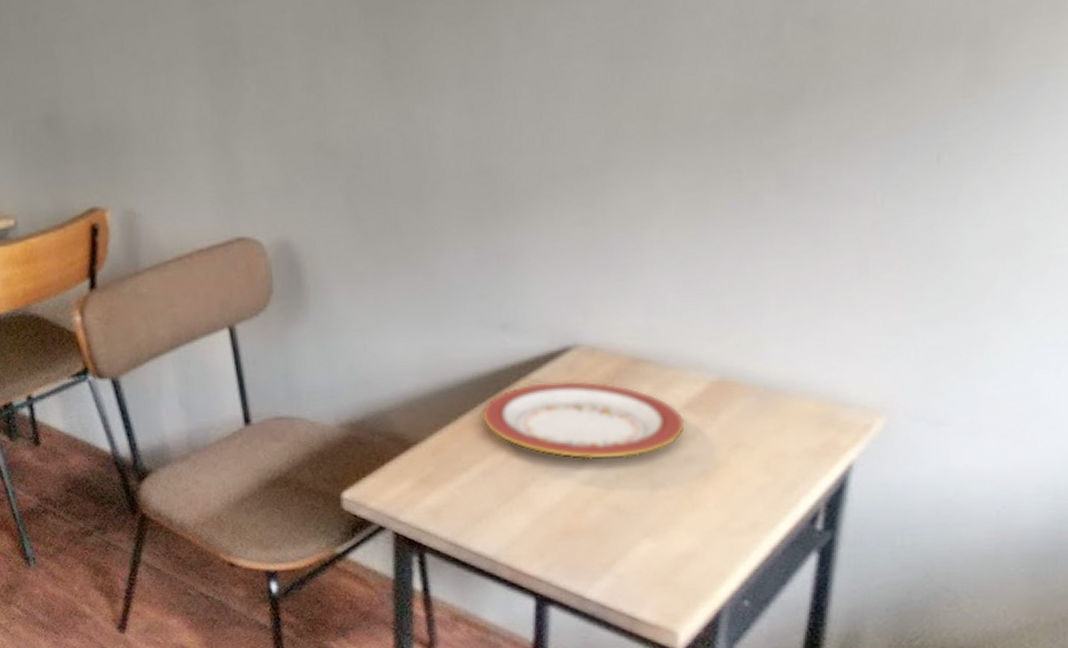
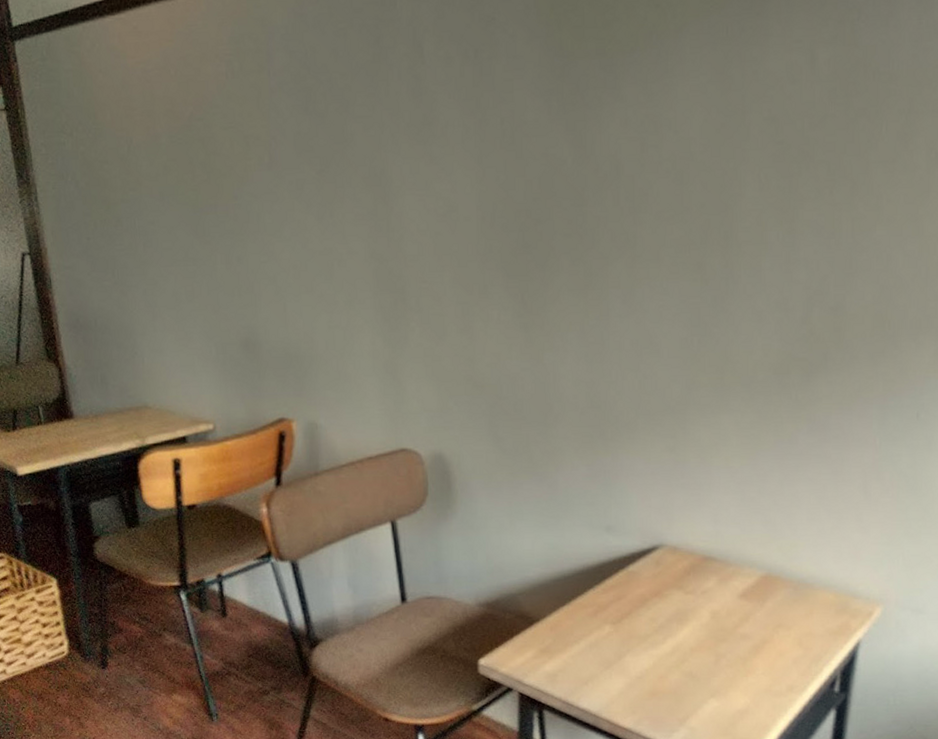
plate: present [481,381,685,459] -> none [590,573,741,635]

